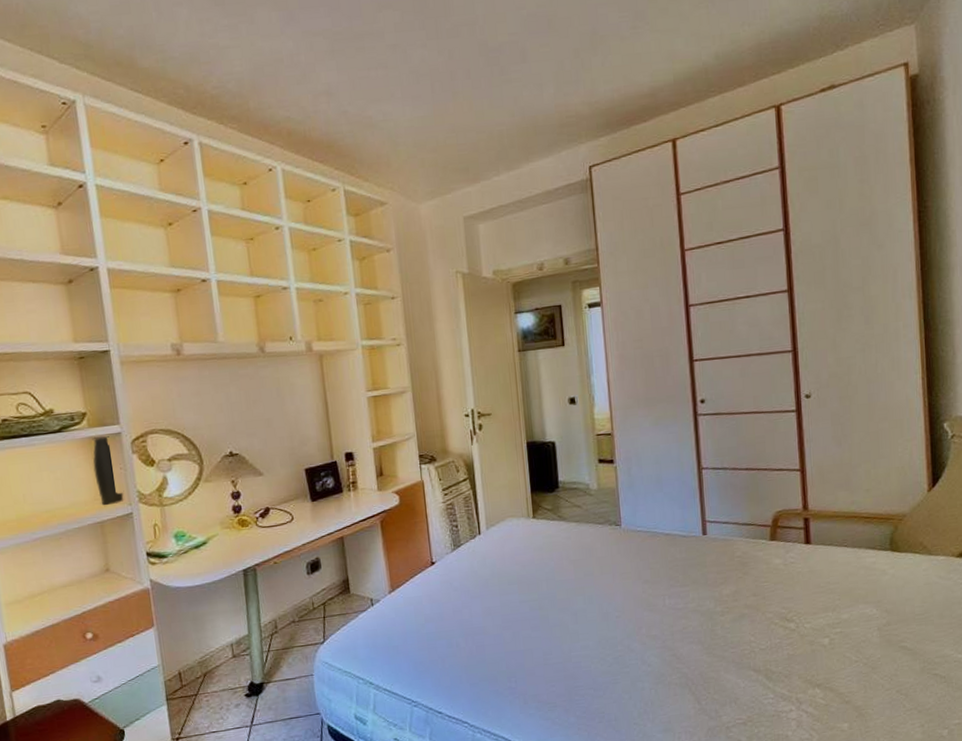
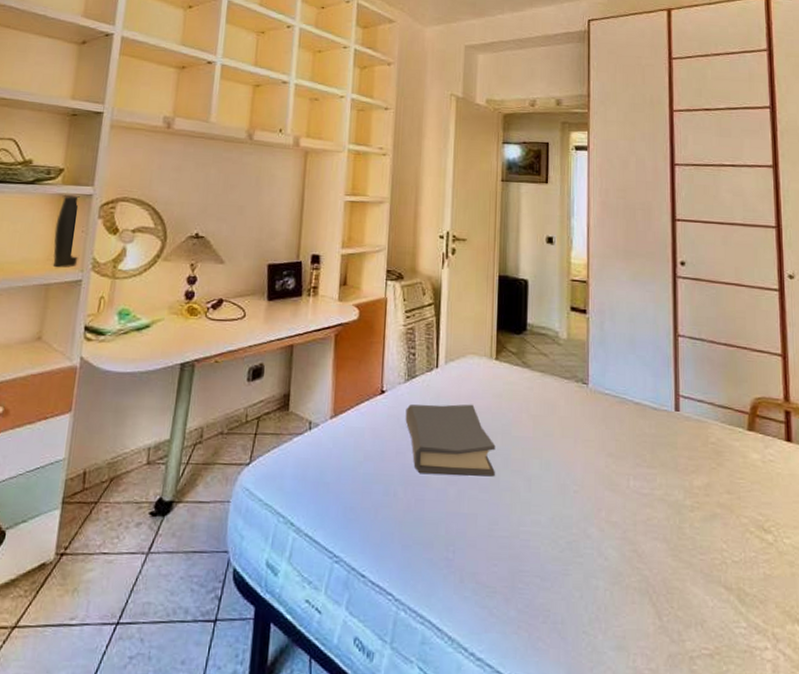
hardback book: none [456,560,544,626] -> present [405,404,496,477]

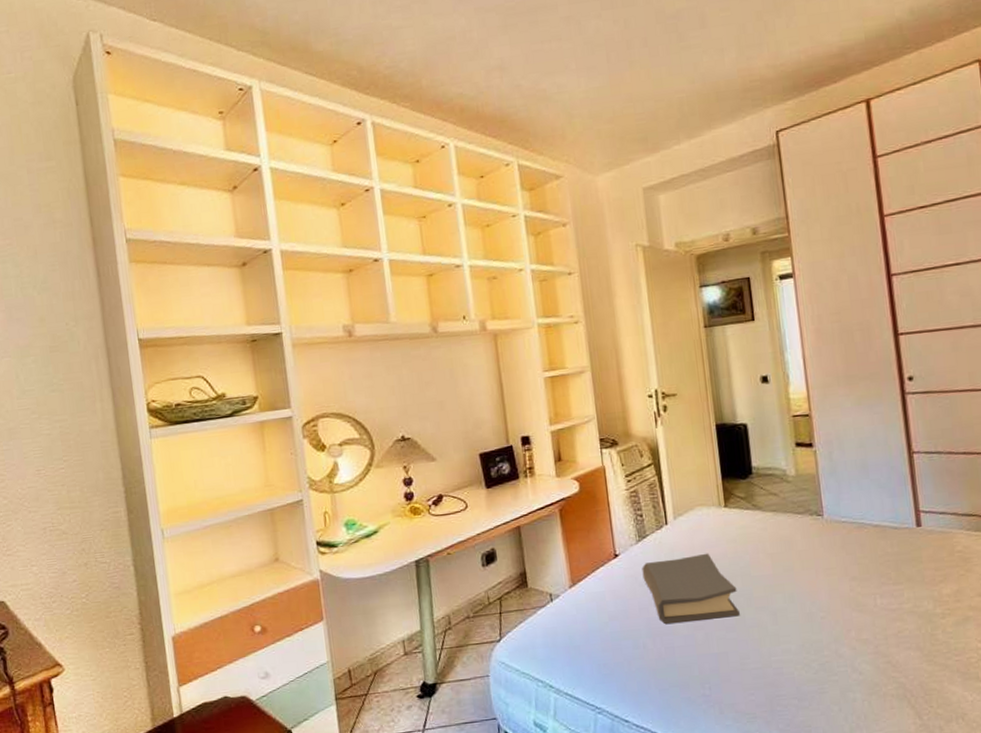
vase: present [53,196,80,268] -> none [263,420,295,492]

